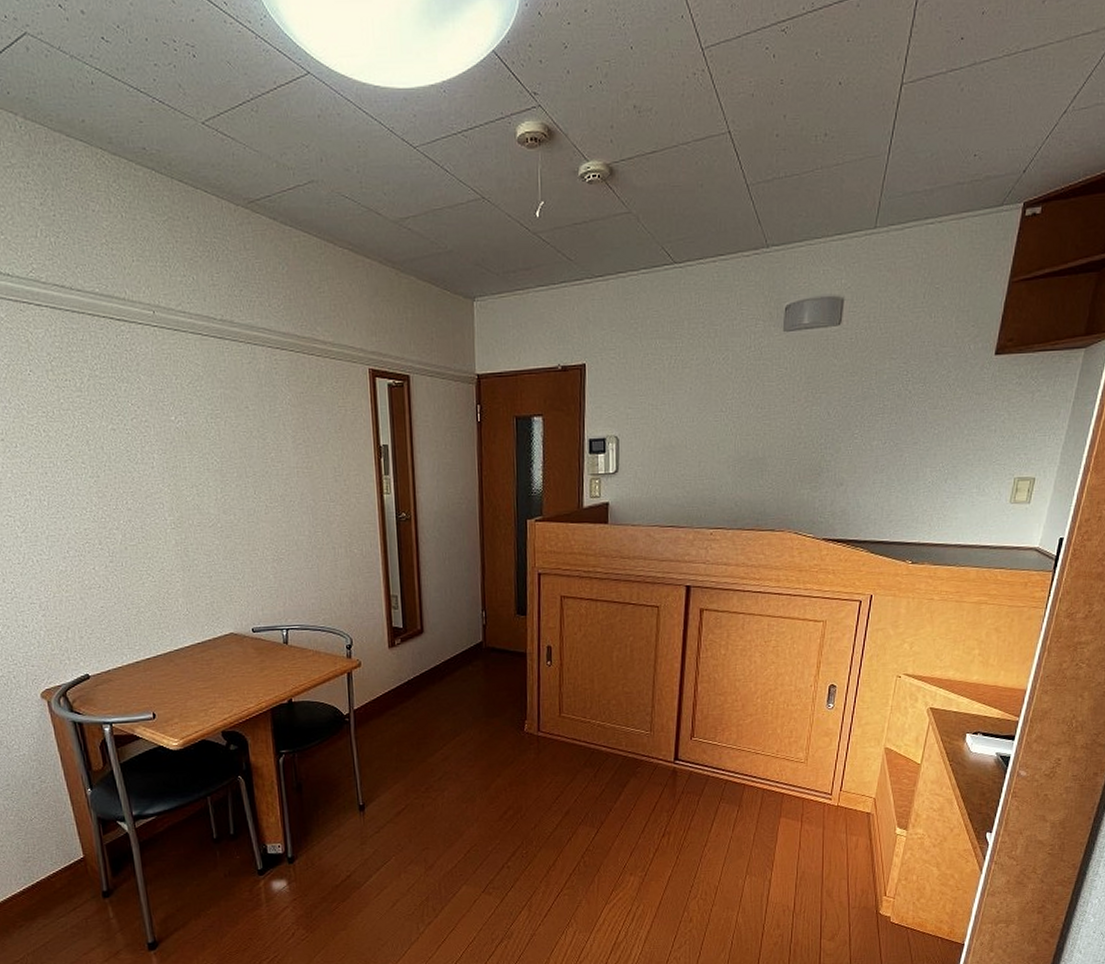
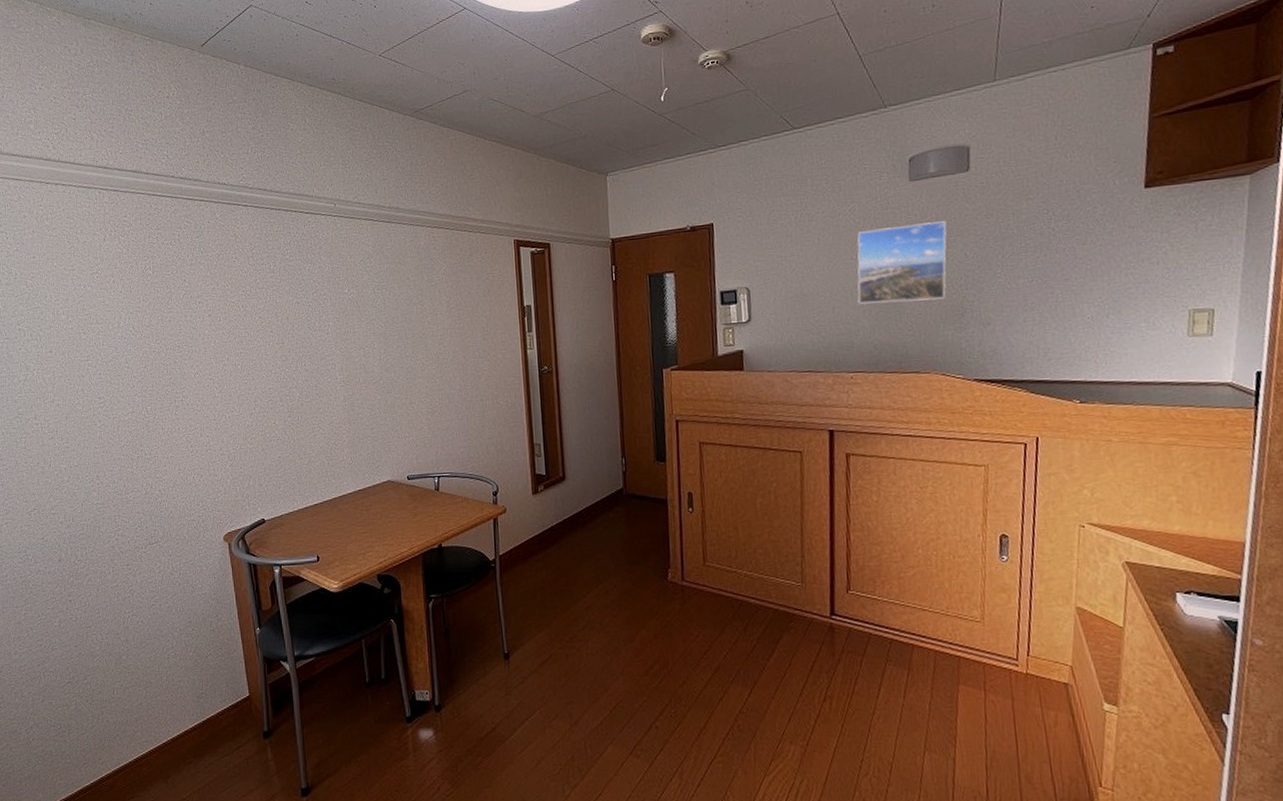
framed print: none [723,376,814,459] -> present [857,221,947,304]

